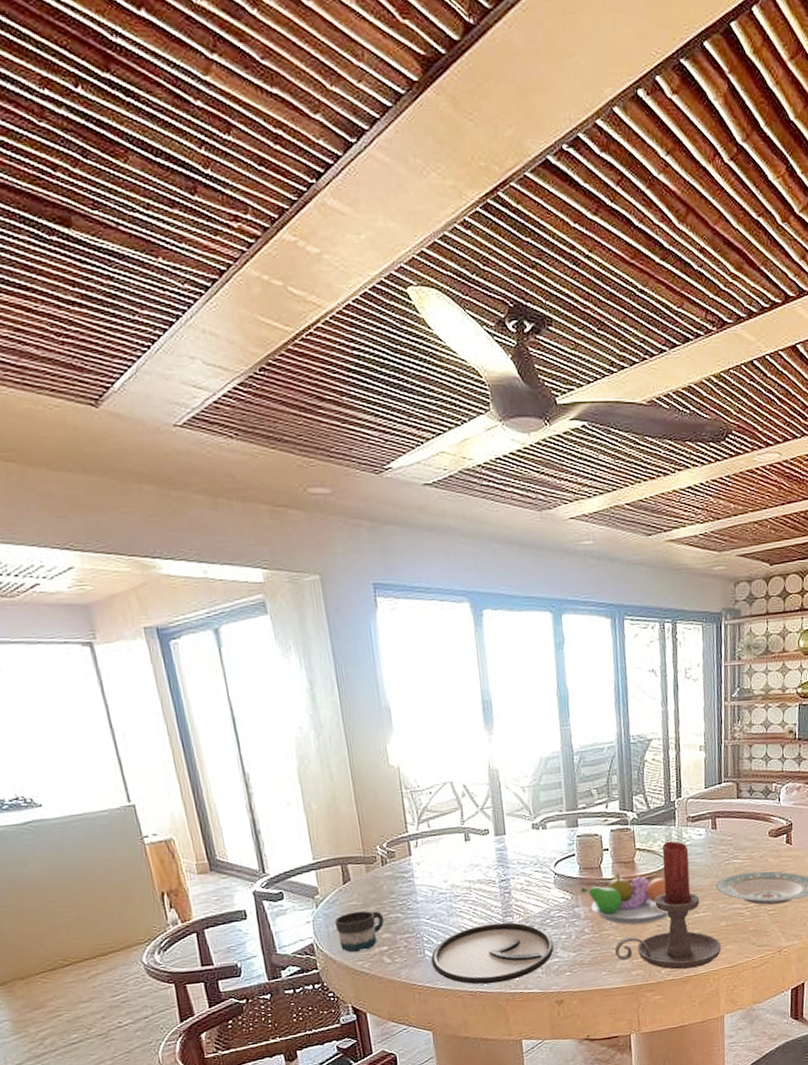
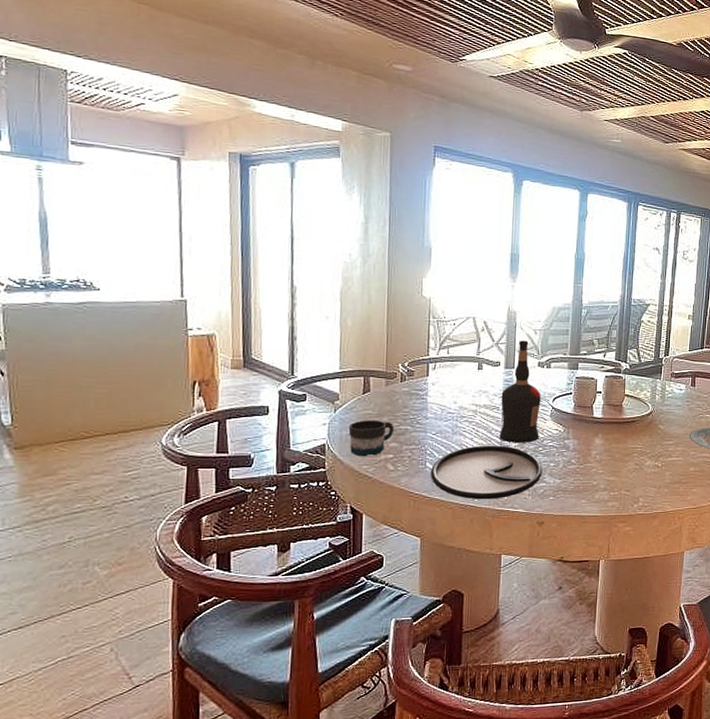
liquor bottle: none [495,801,545,919] -> present [499,340,541,443]
fruit bowl: present [580,871,668,925] -> none [572,412,647,461]
candle holder: present [614,841,722,970] -> none [595,392,689,505]

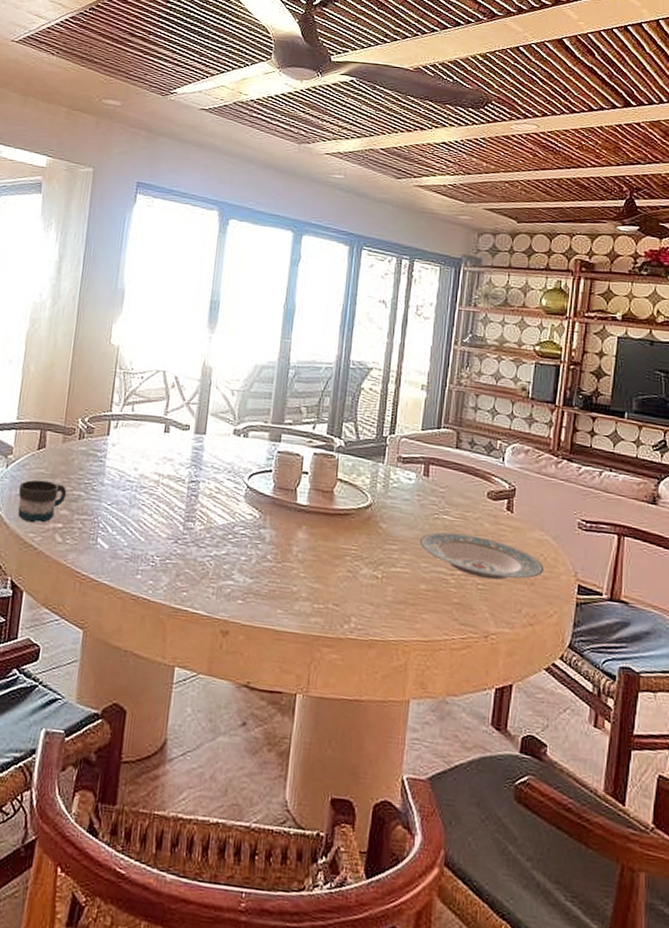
plate: present [431,445,543,500] -> none [101,523,231,594]
liquor bottle: present [499,340,541,443] -> none [183,401,235,528]

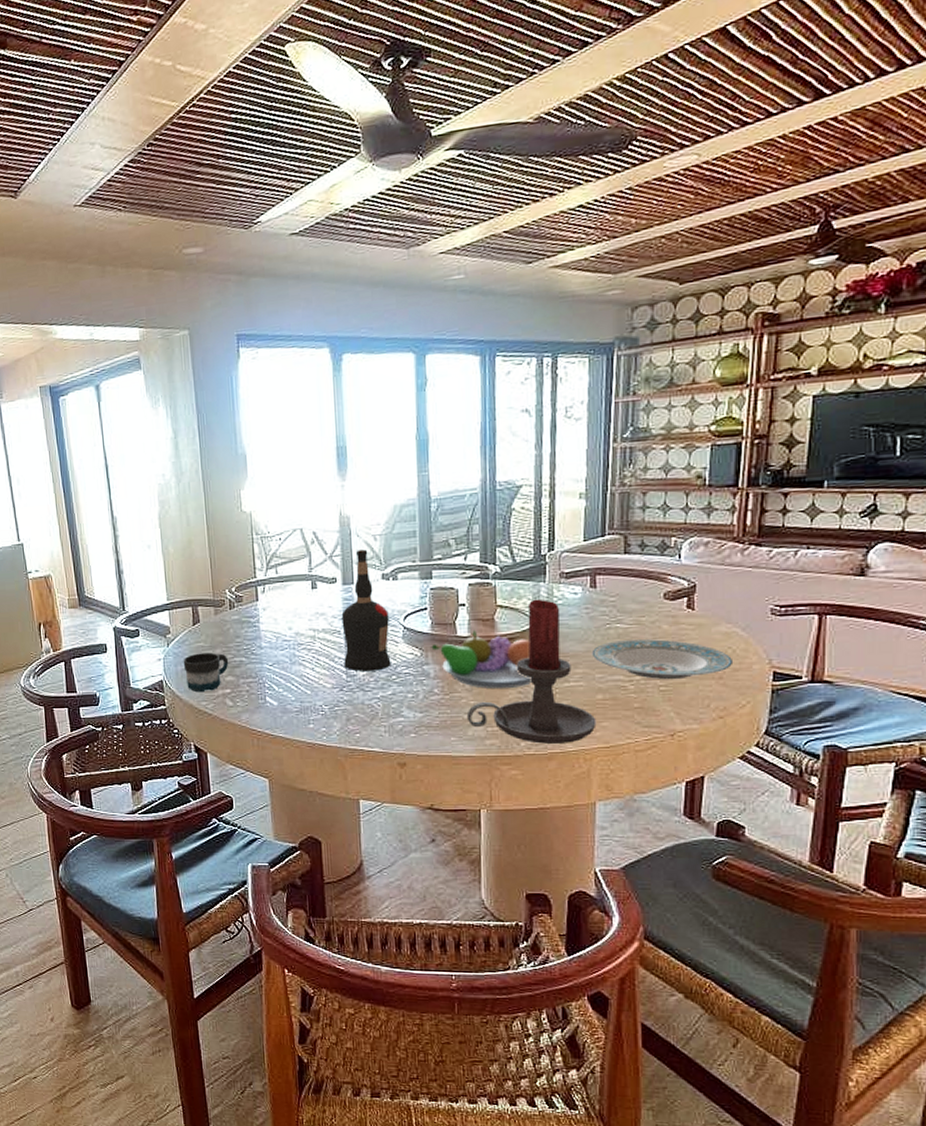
liquor bottle: none [183,401,235,528] -> present [341,549,391,671]
fruit bowl: none [270,499,364,566] -> present [431,629,532,689]
candle holder: none [295,478,418,632] -> present [466,599,597,744]

